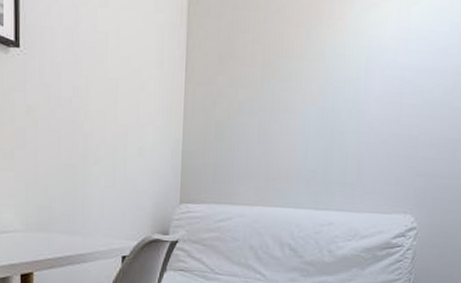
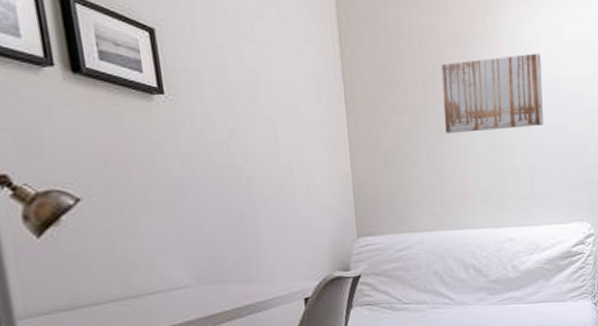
wall art: none [278,39,384,113] -> present [440,53,543,134]

